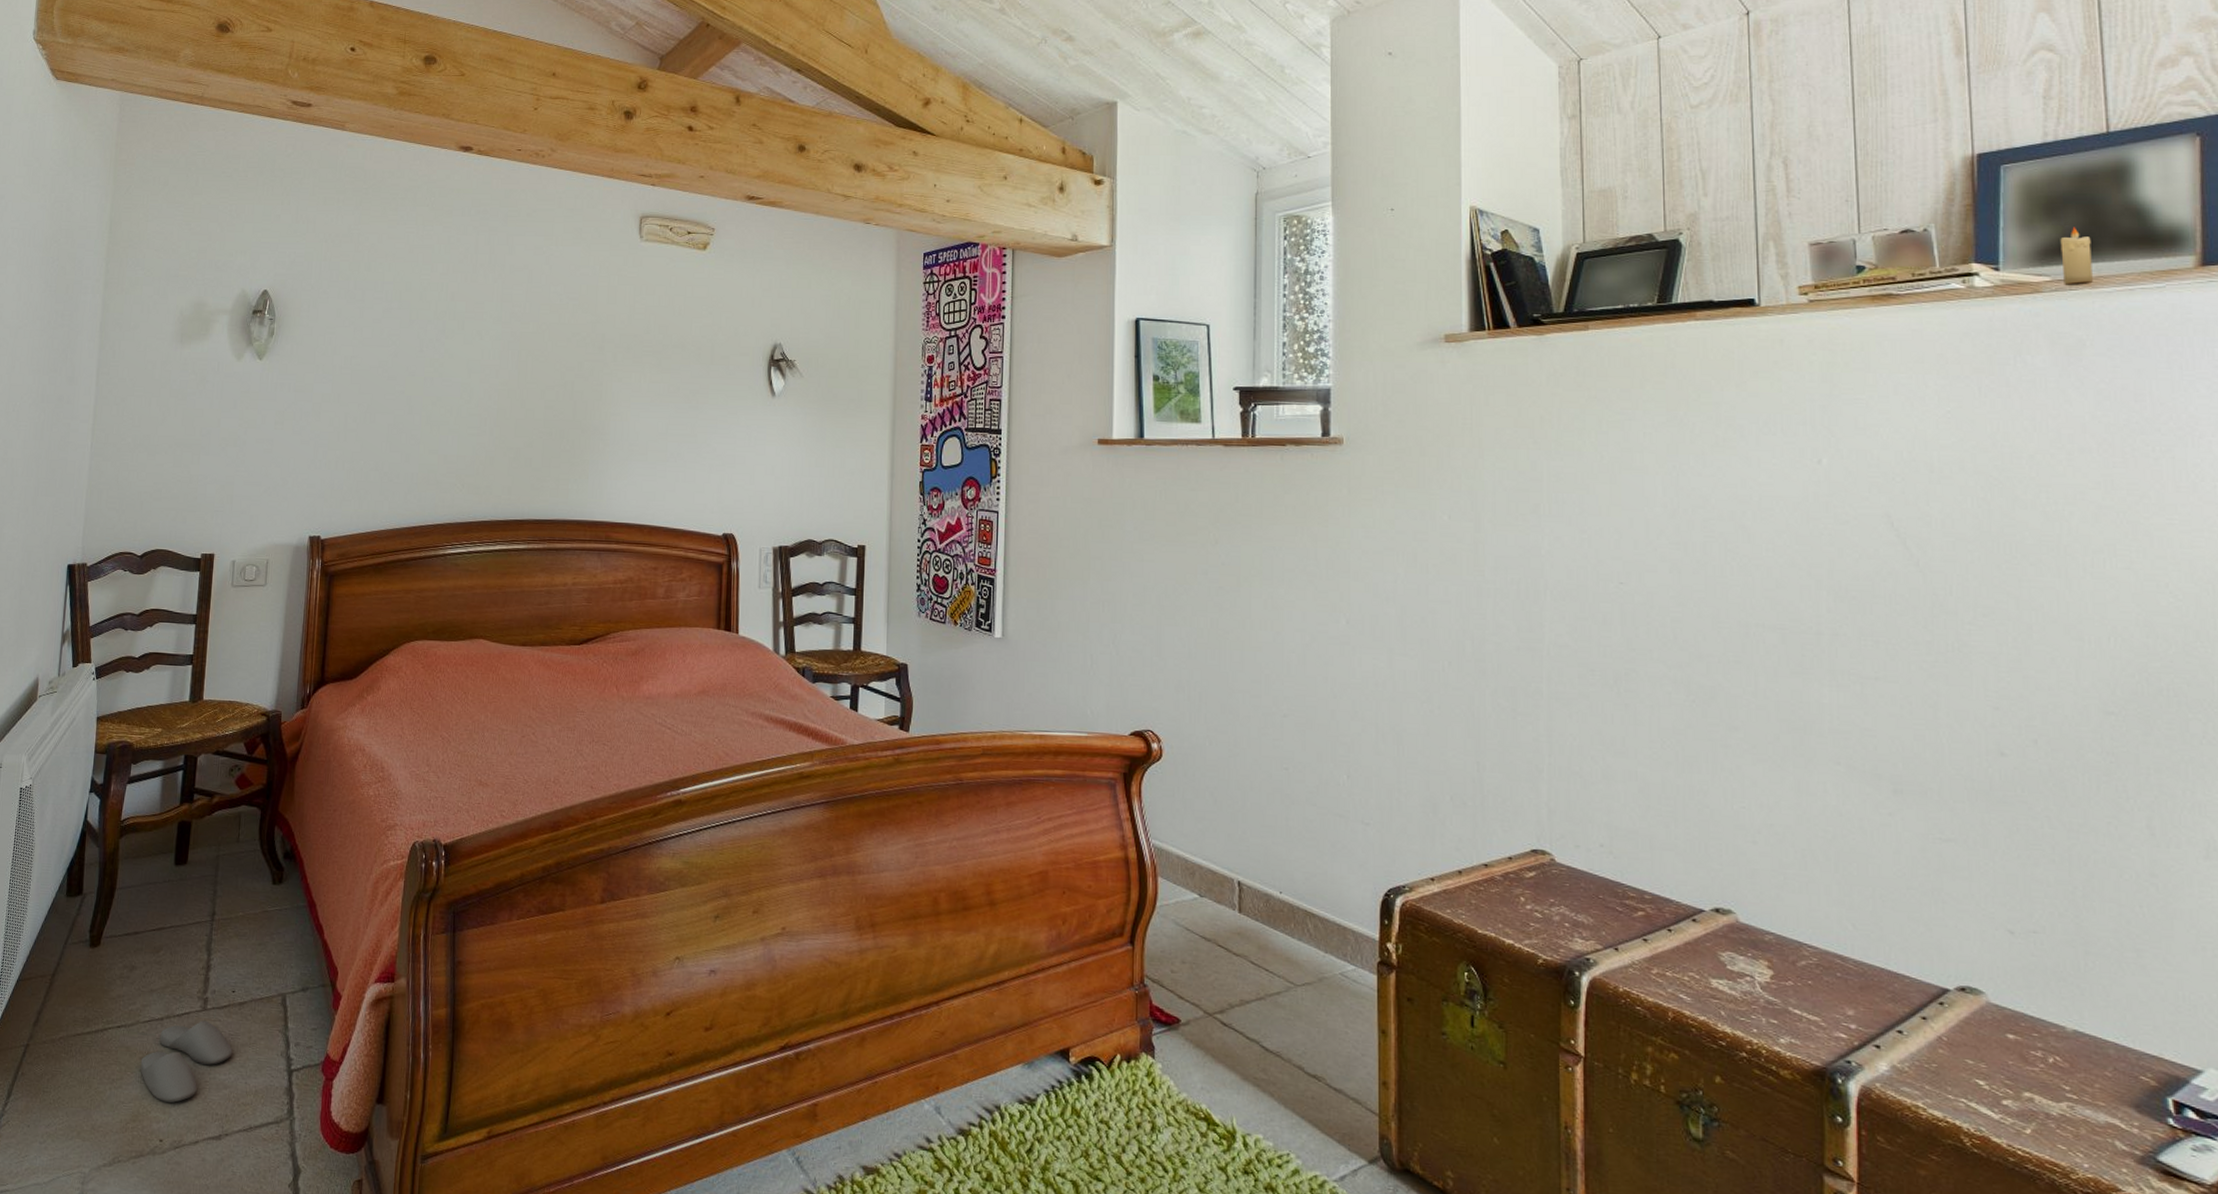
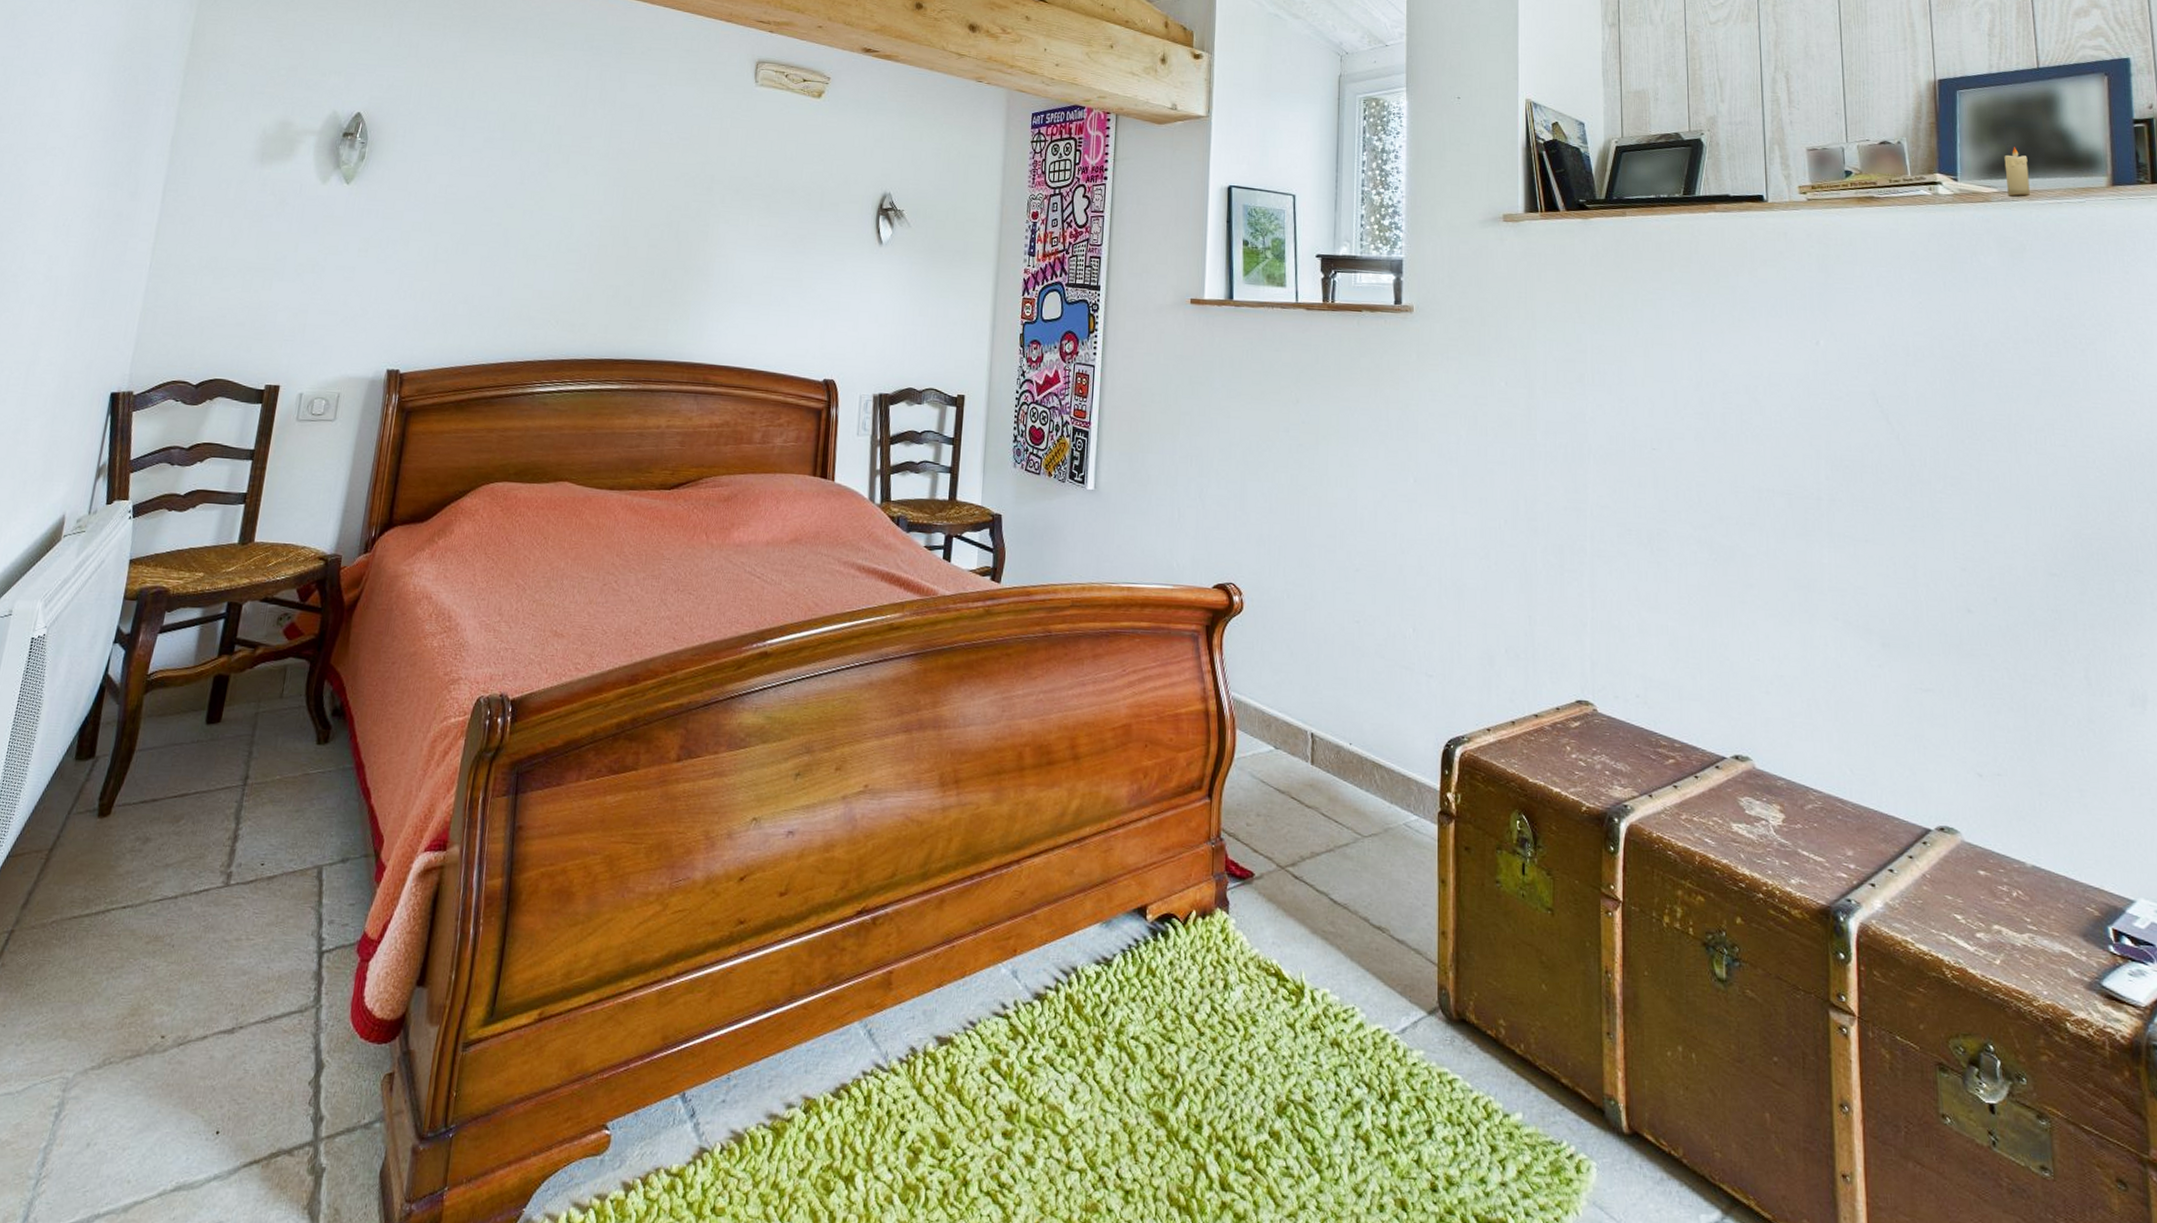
slippers: present [140,1020,234,1103] -> none [145,897,257,993]

